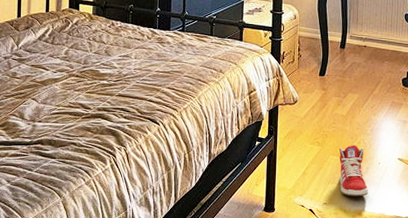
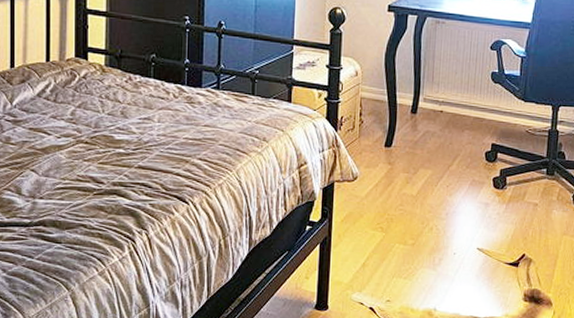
sneaker: present [339,145,369,197] -> none [406,231,441,293]

